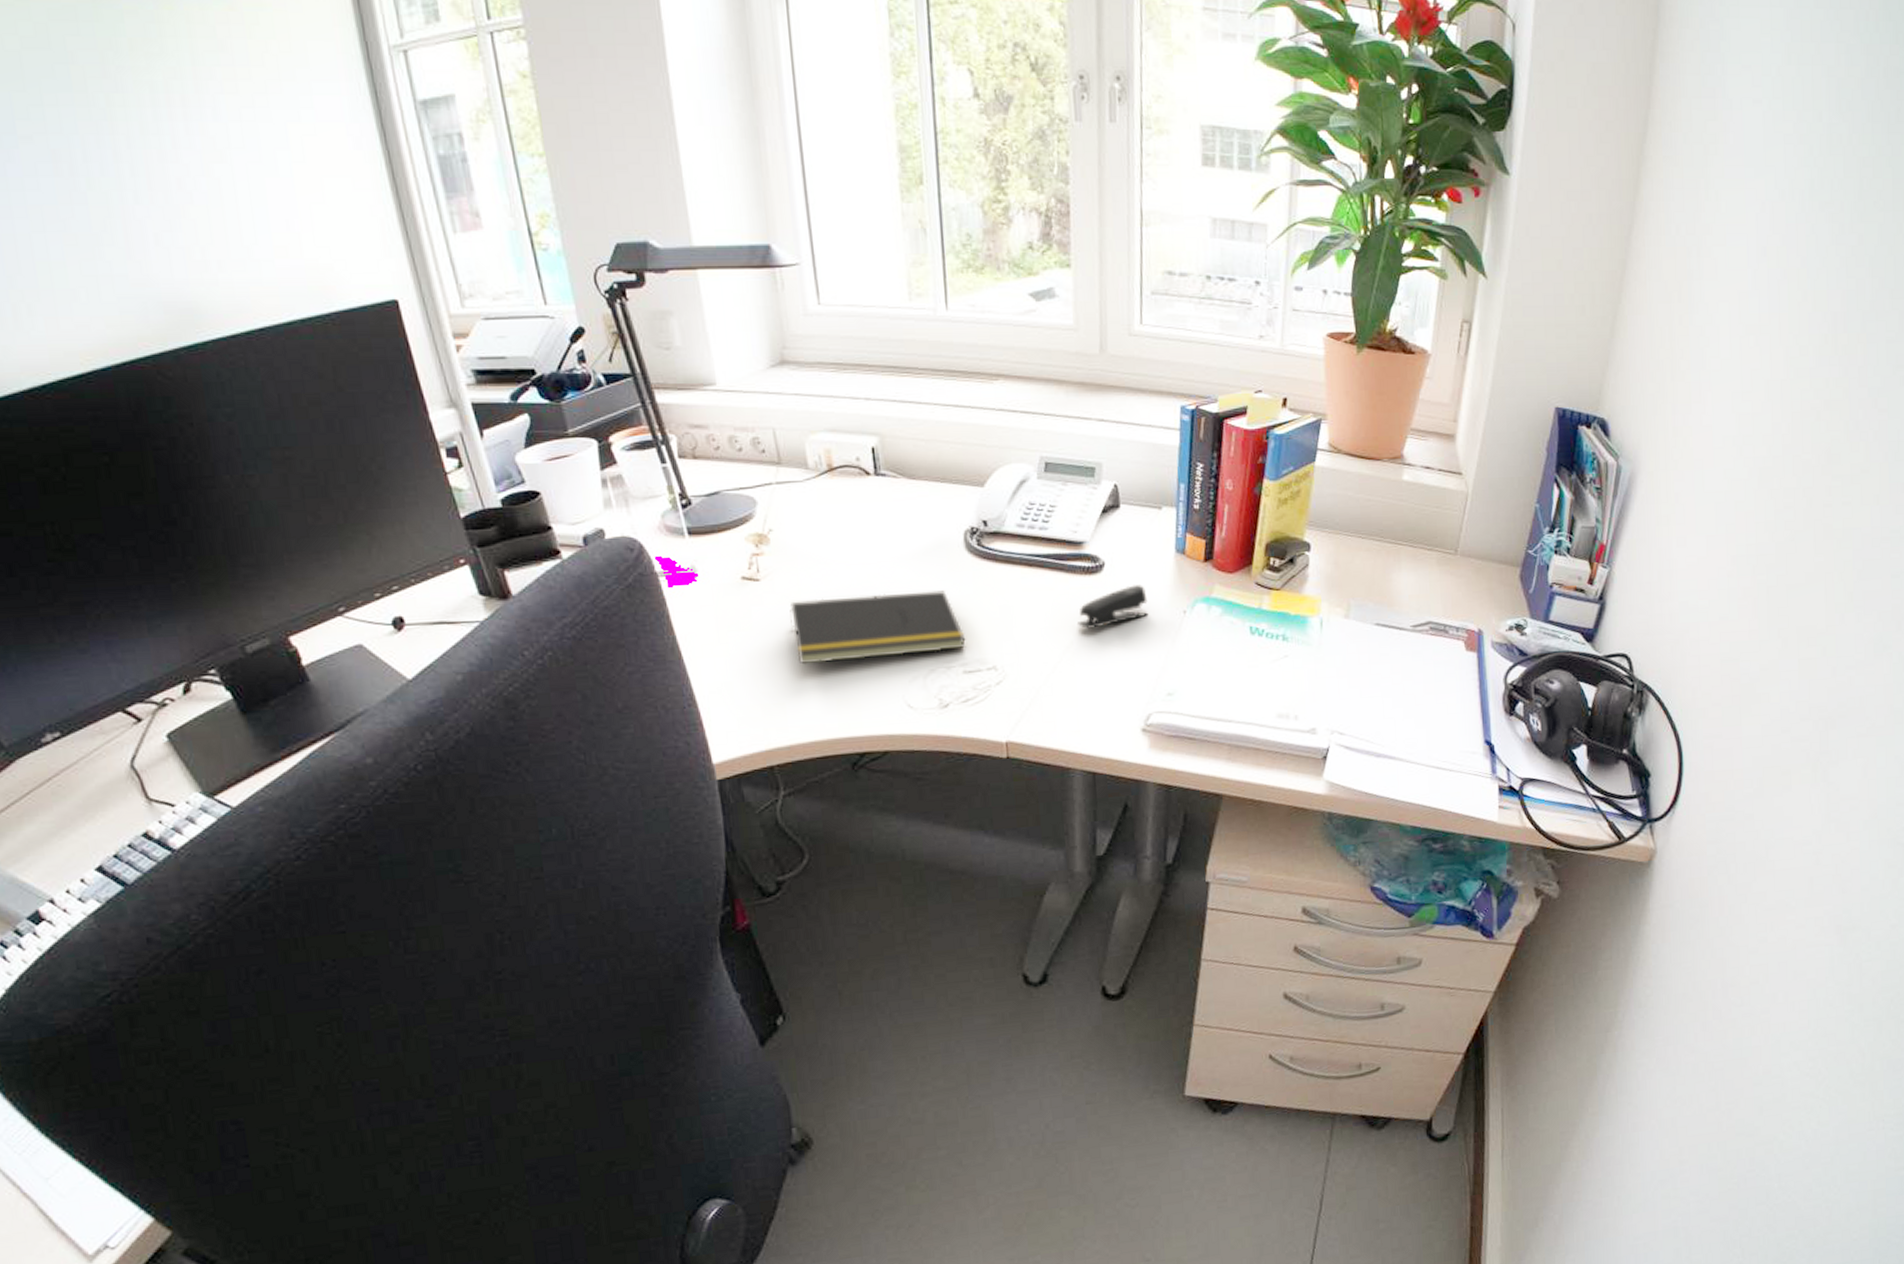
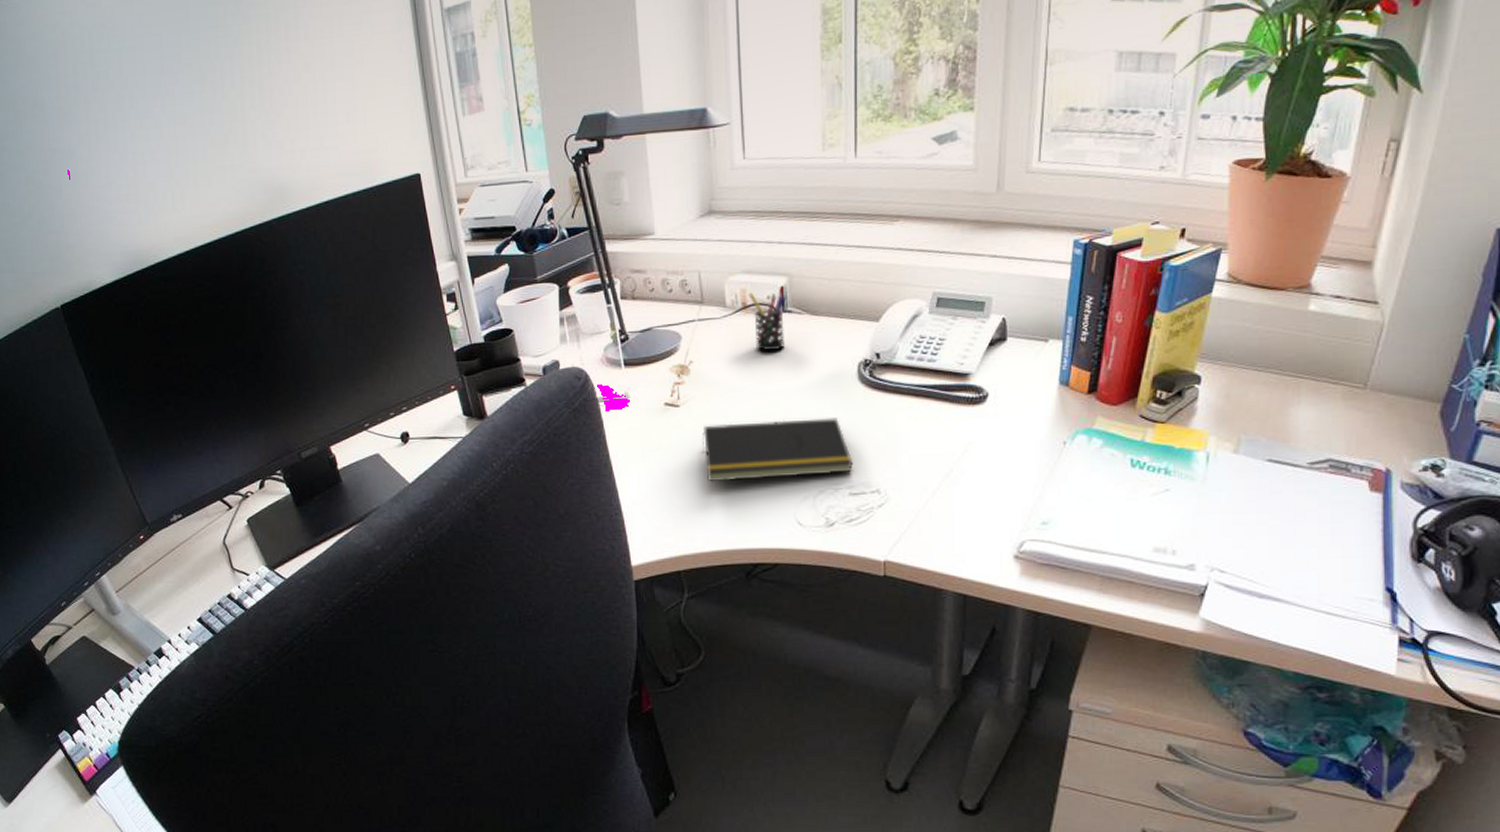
pen holder: none [834,447,880,517] -> present [748,286,786,350]
stapler: present [1076,585,1149,630] -> none [957,415,1028,458]

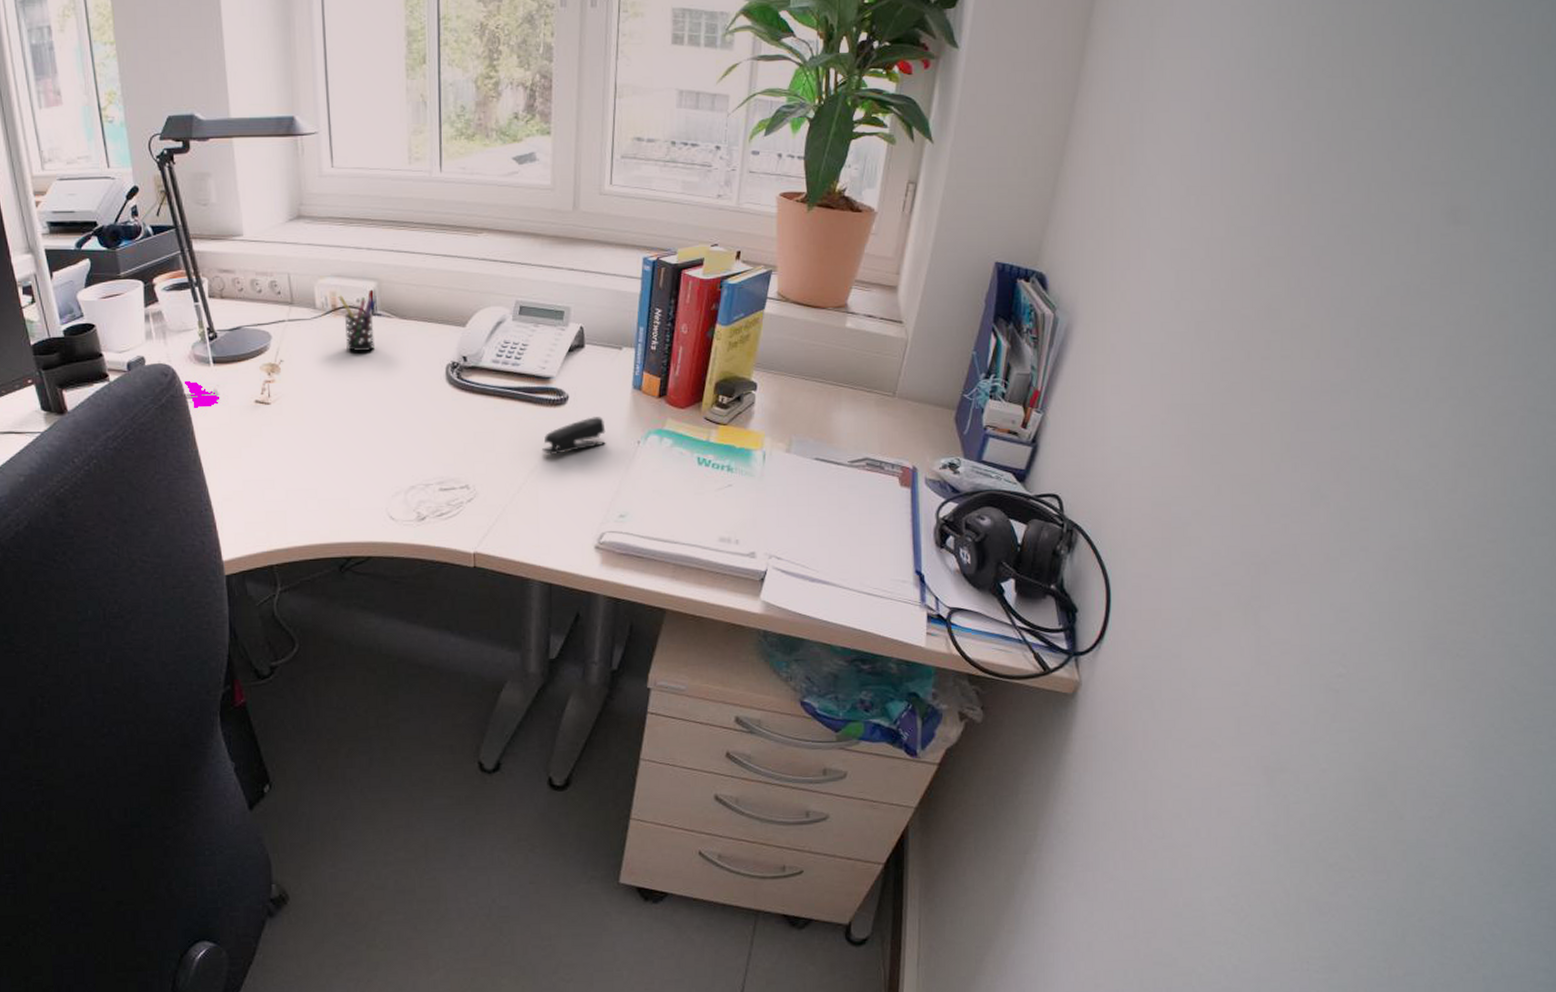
notepad: present [702,418,853,482] -> none [294,417,443,478]
stapler: none [957,415,1028,458] -> present [541,417,606,456]

